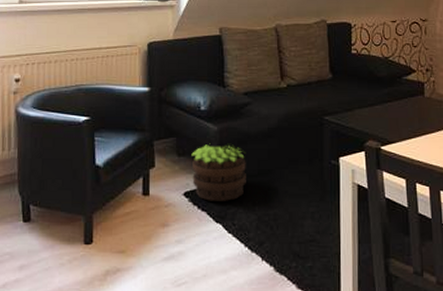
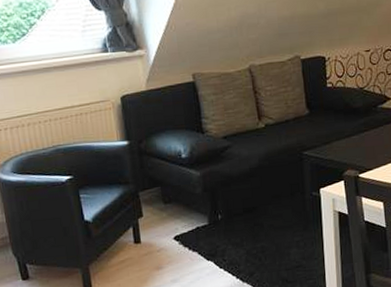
potted plant: present [191,143,246,201] -> none [177,186,233,242]

